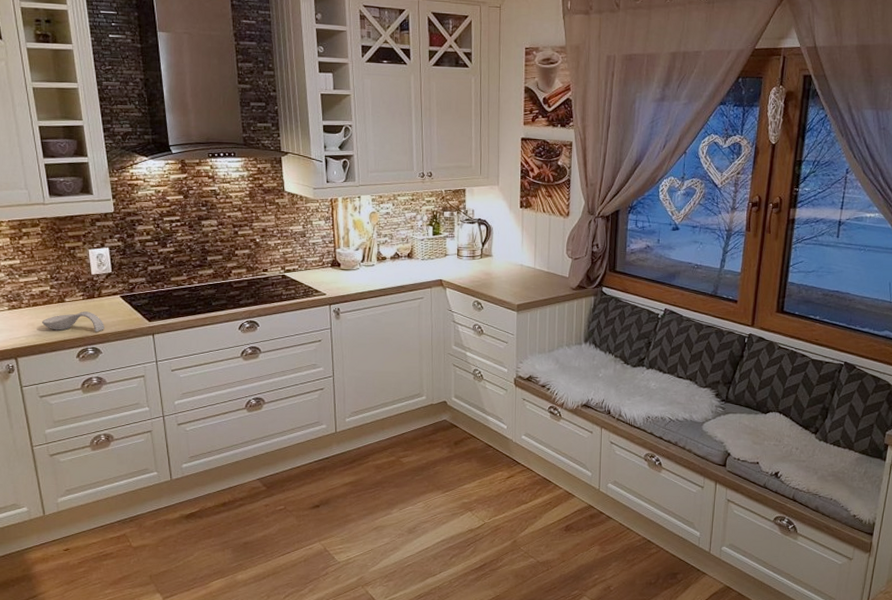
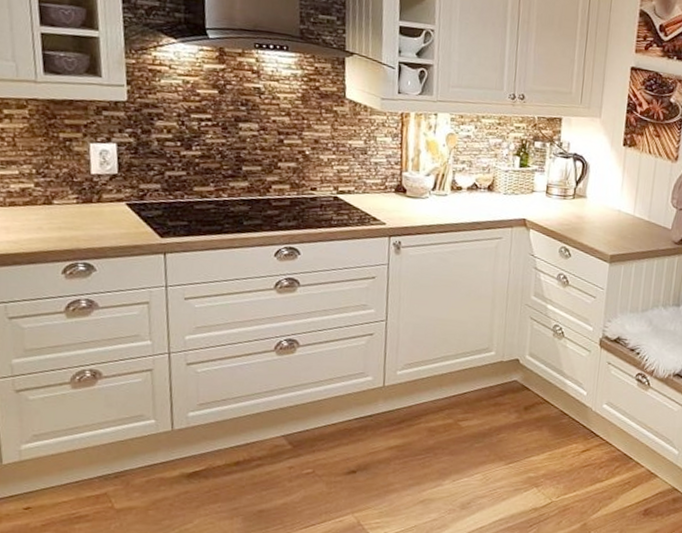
spoon rest: present [41,311,104,333] -> none [19,217,102,245]

